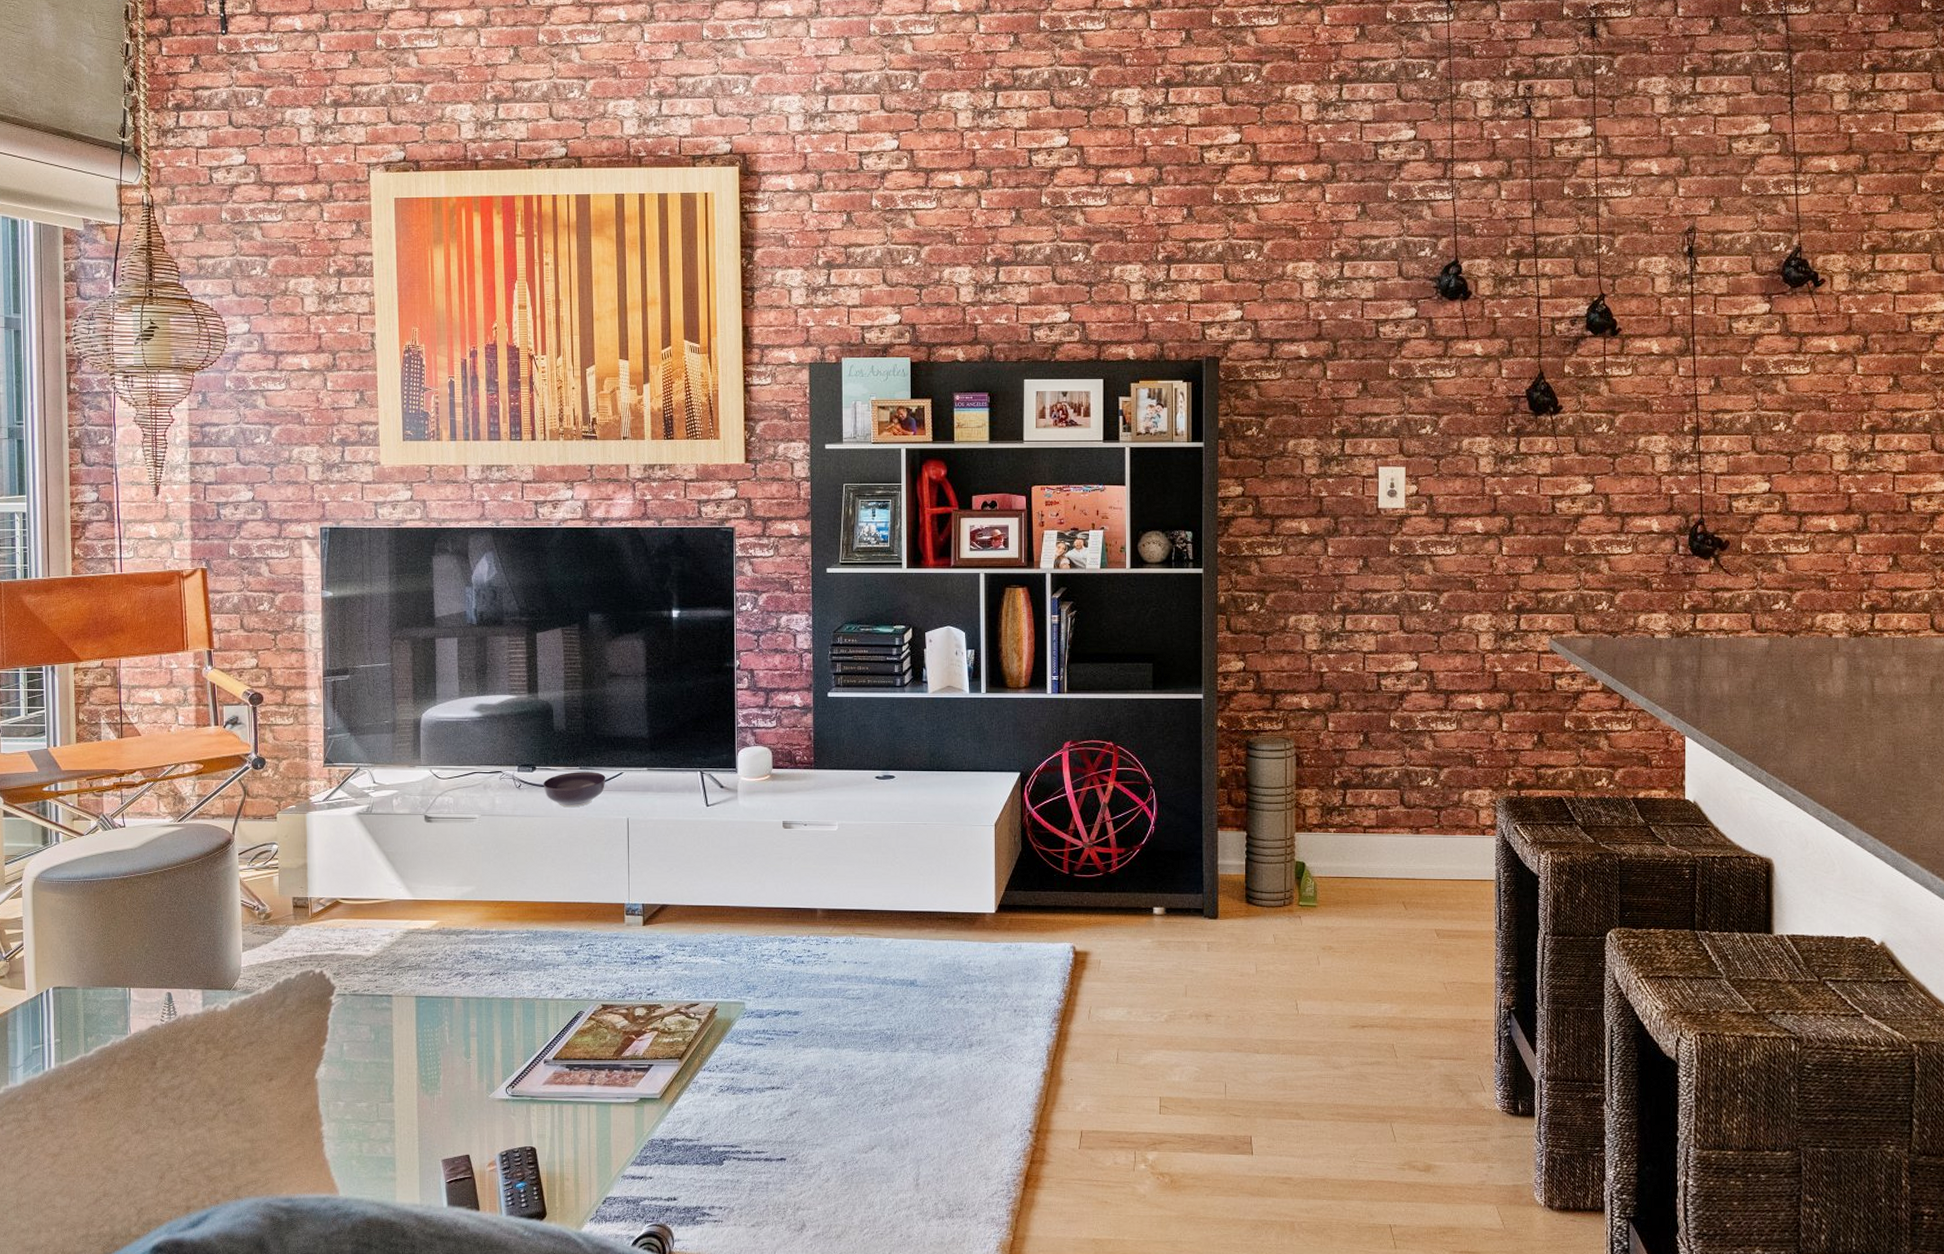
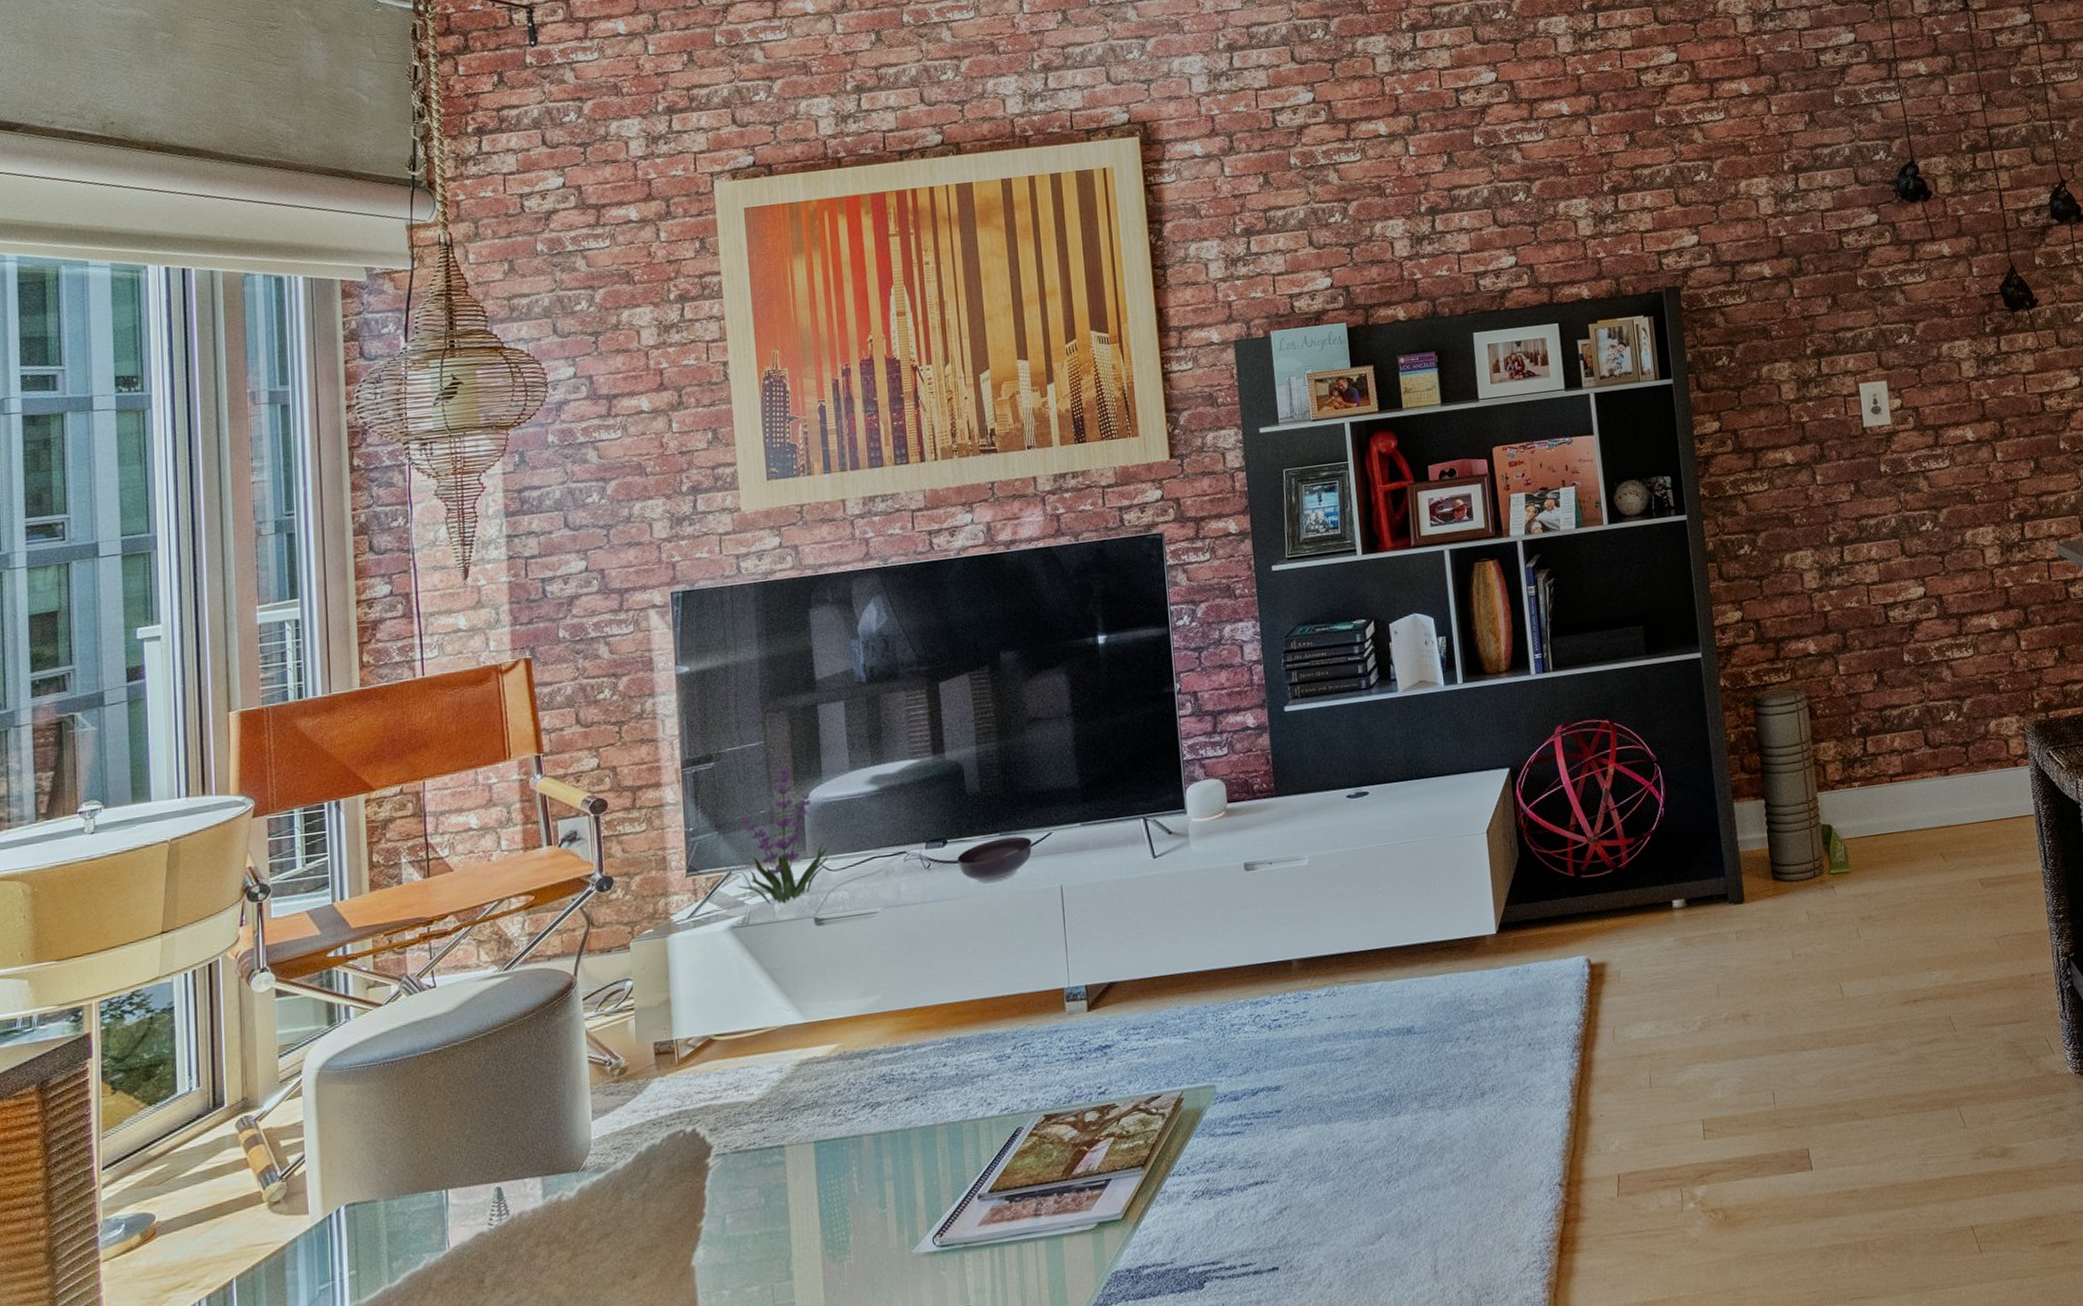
plant: none [364,686,439,800] -> present [737,765,829,905]

